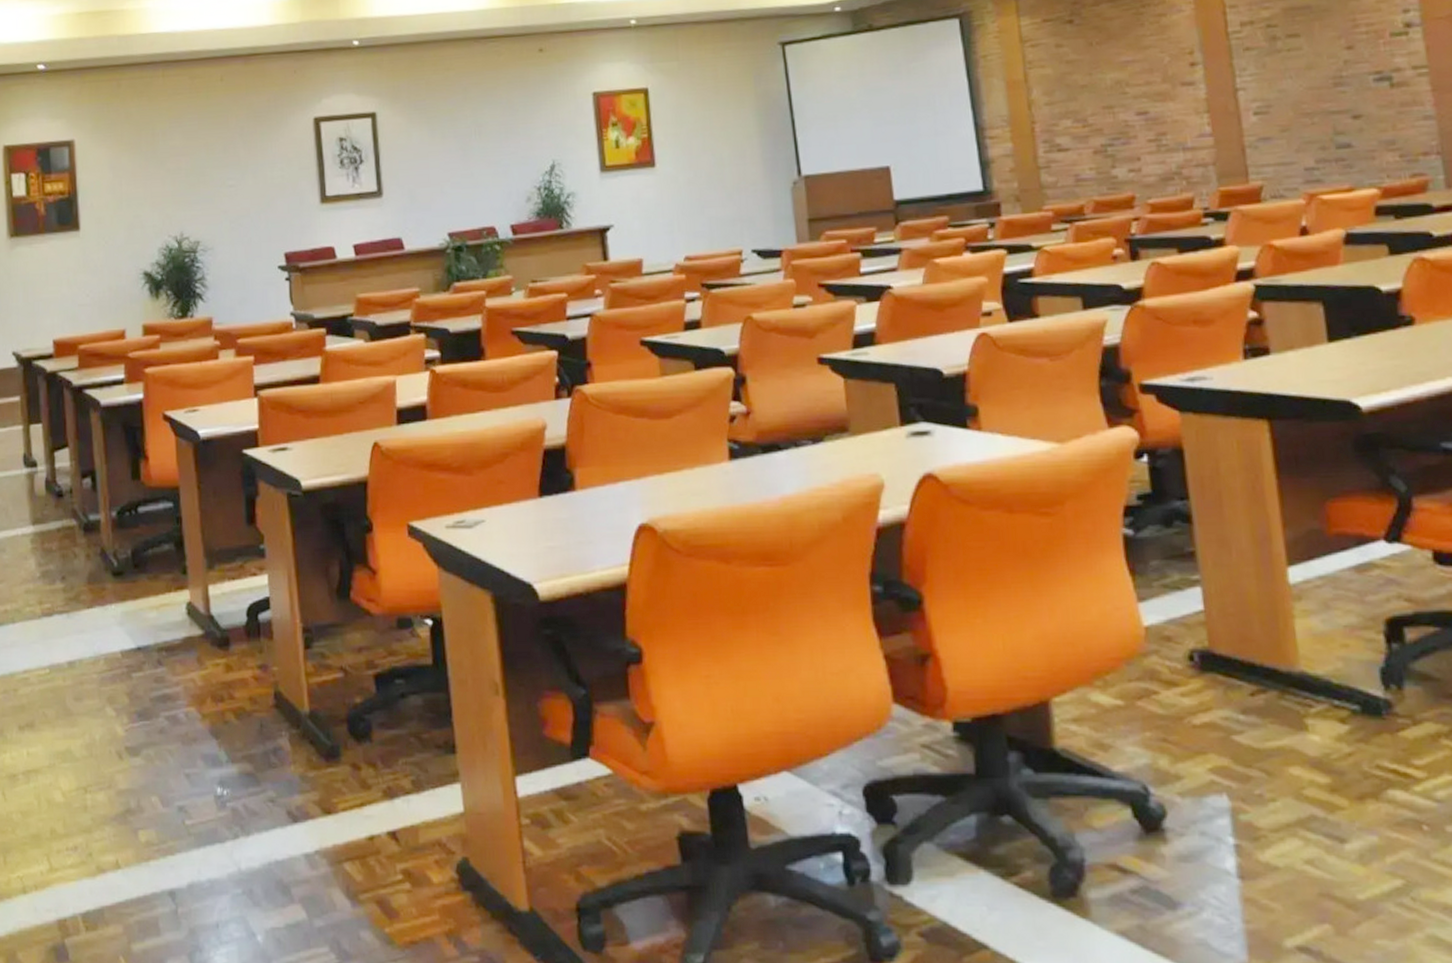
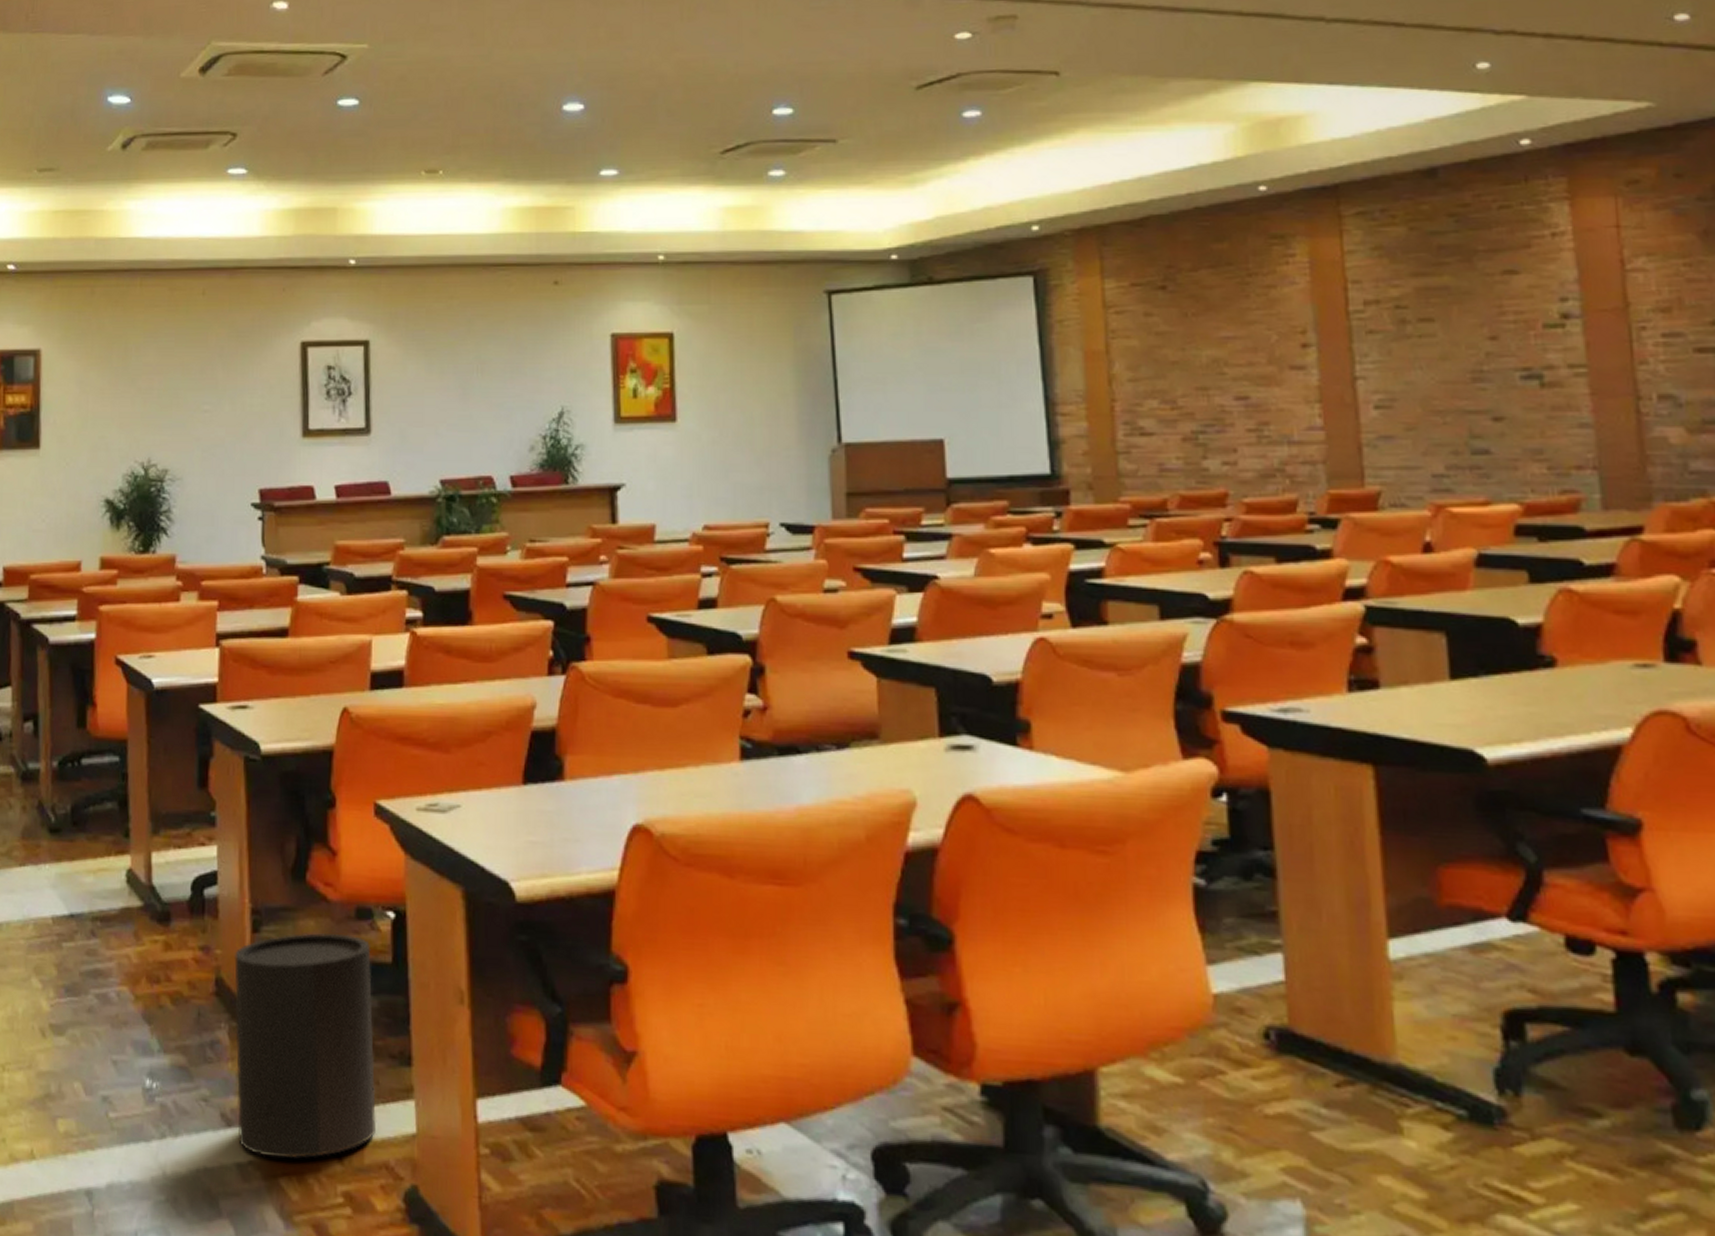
trash can: none [290,642,428,846] -> present [234,932,377,1159]

